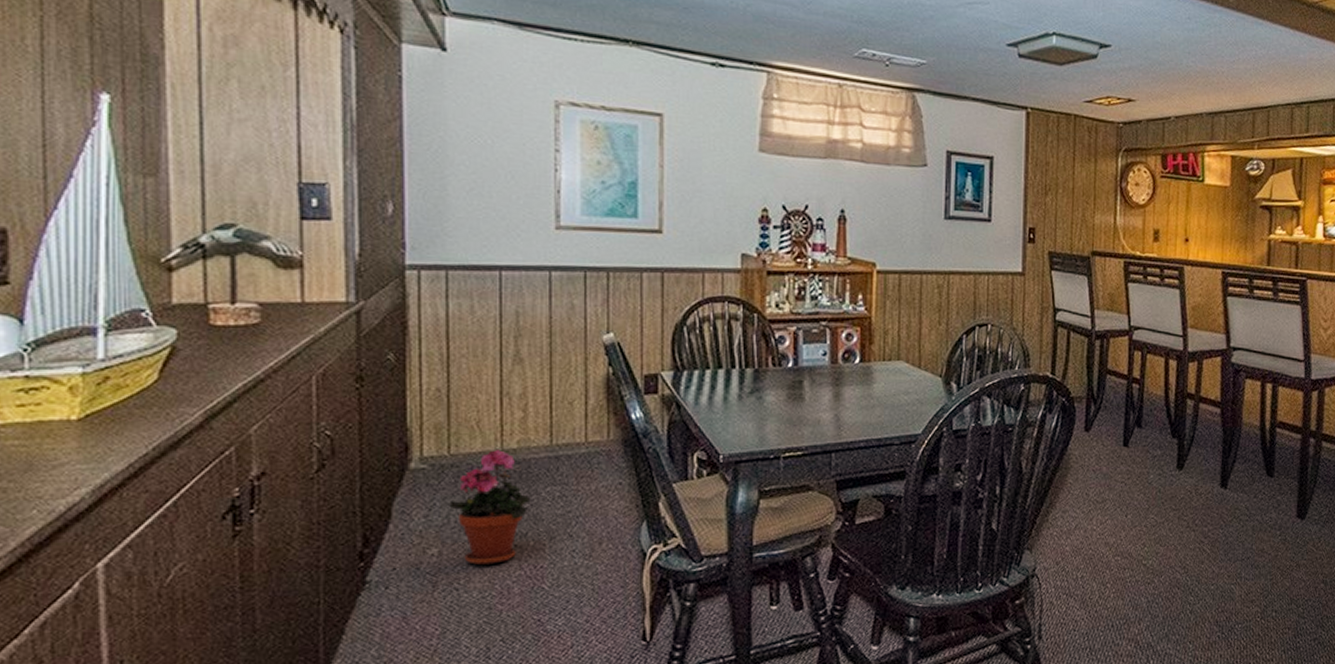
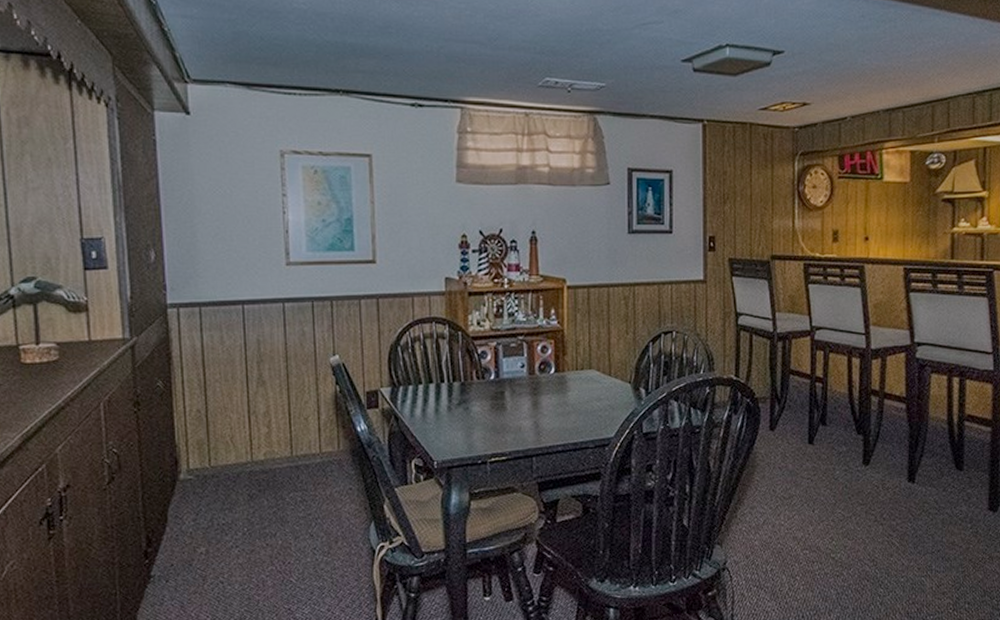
potted plant: present [449,450,531,566] -> none [212,462,278,562]

